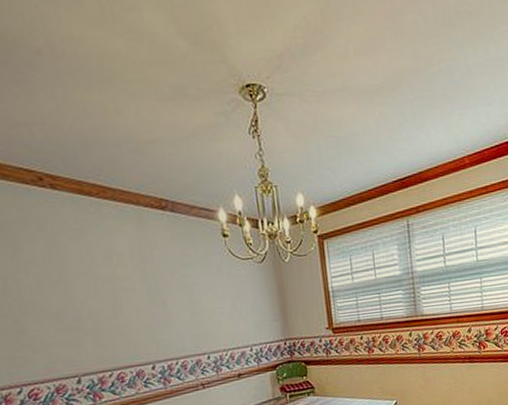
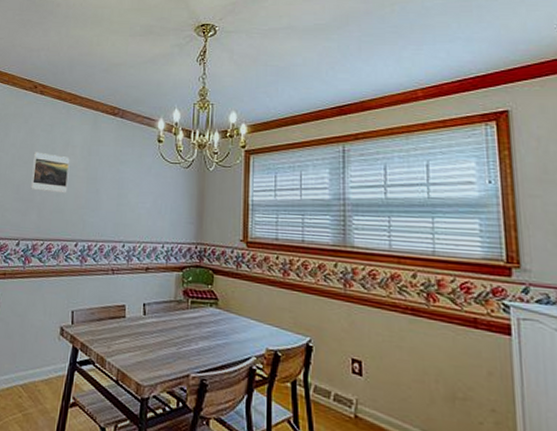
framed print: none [67,266,126,316] -> present [31,151,70,194]

